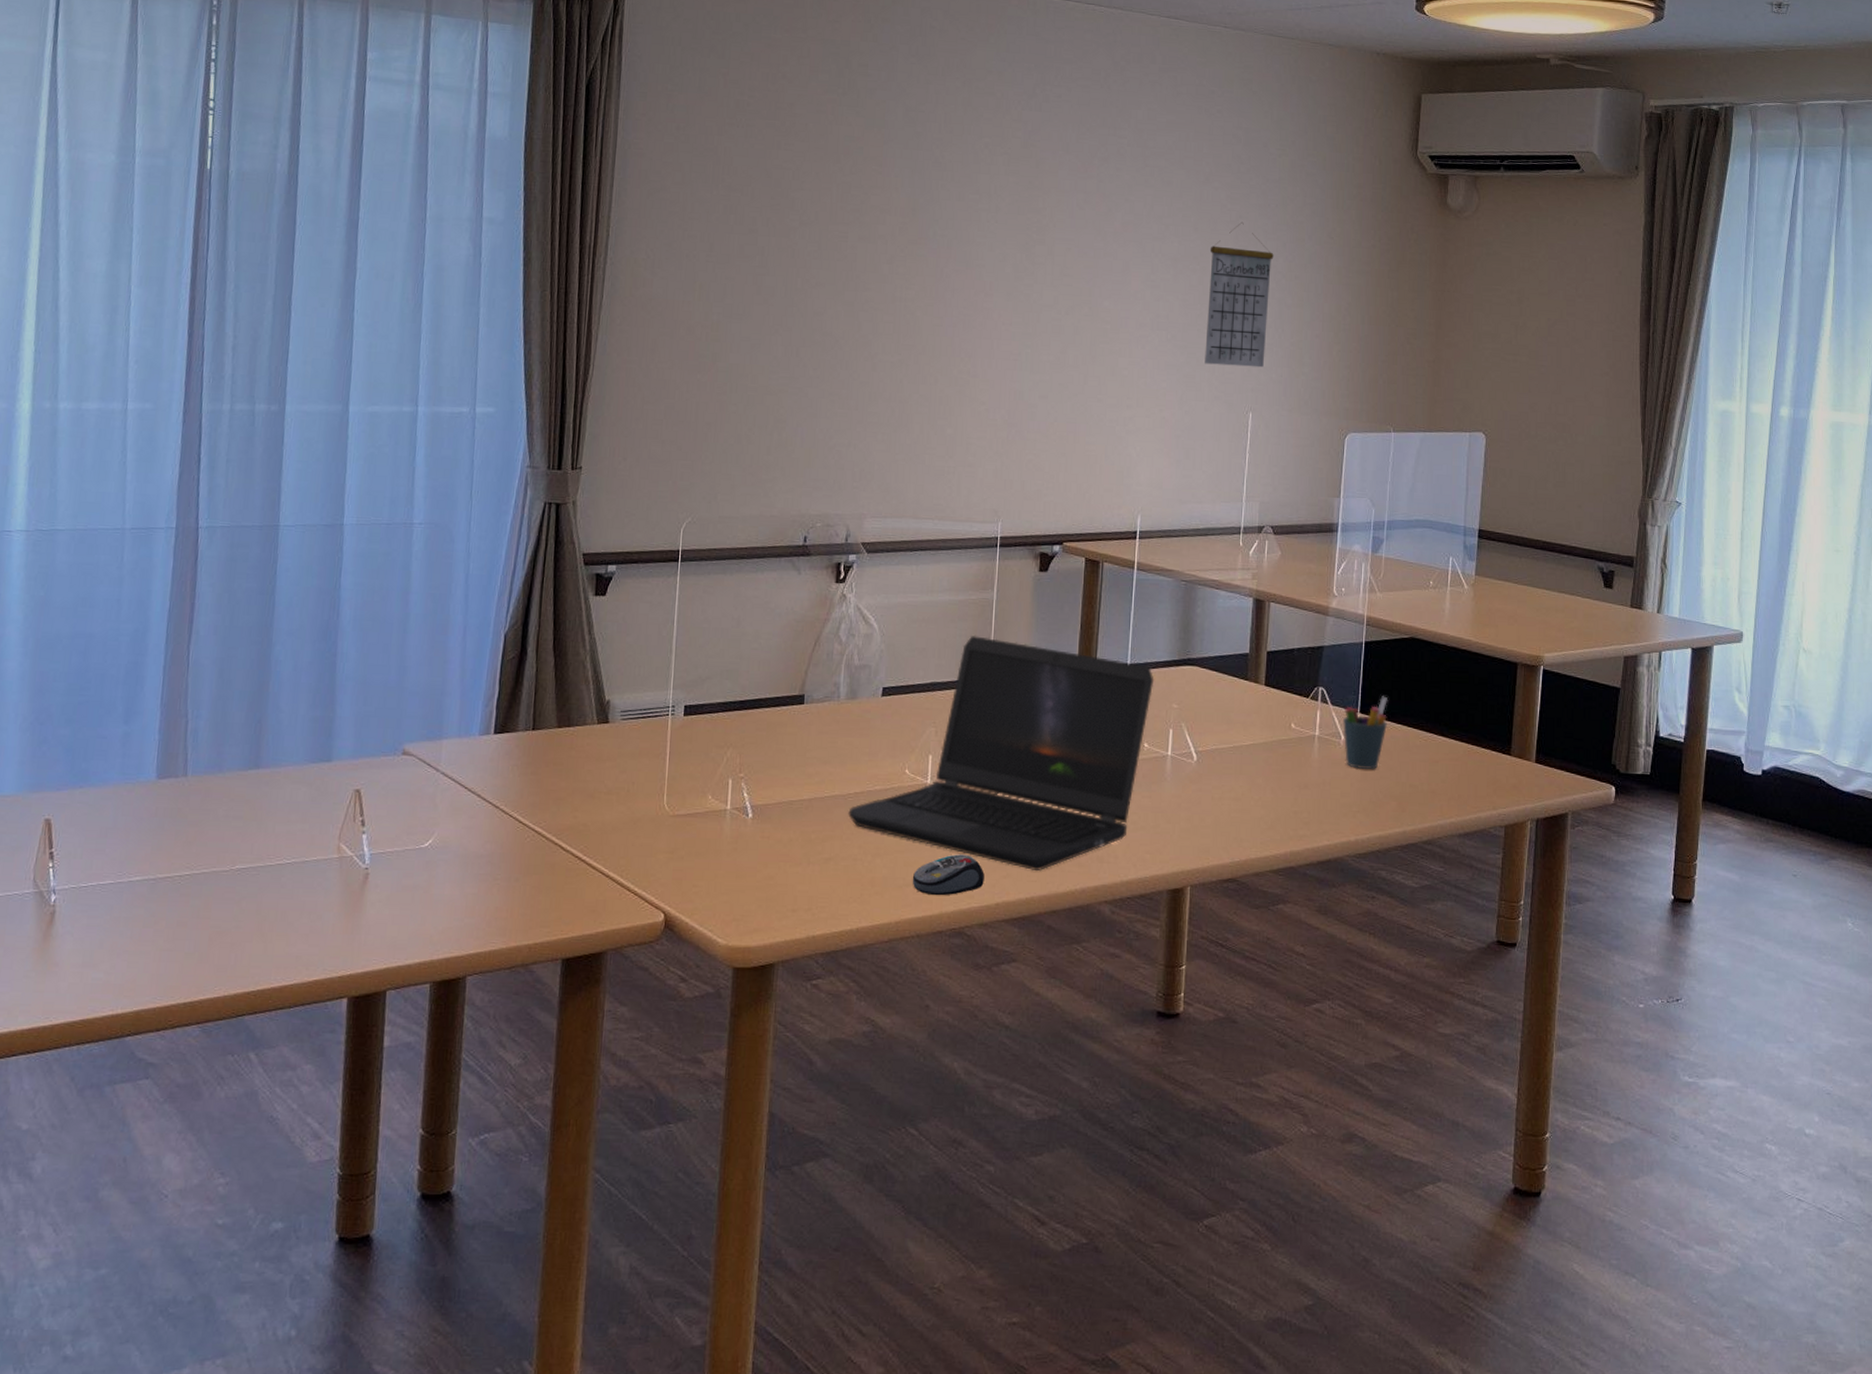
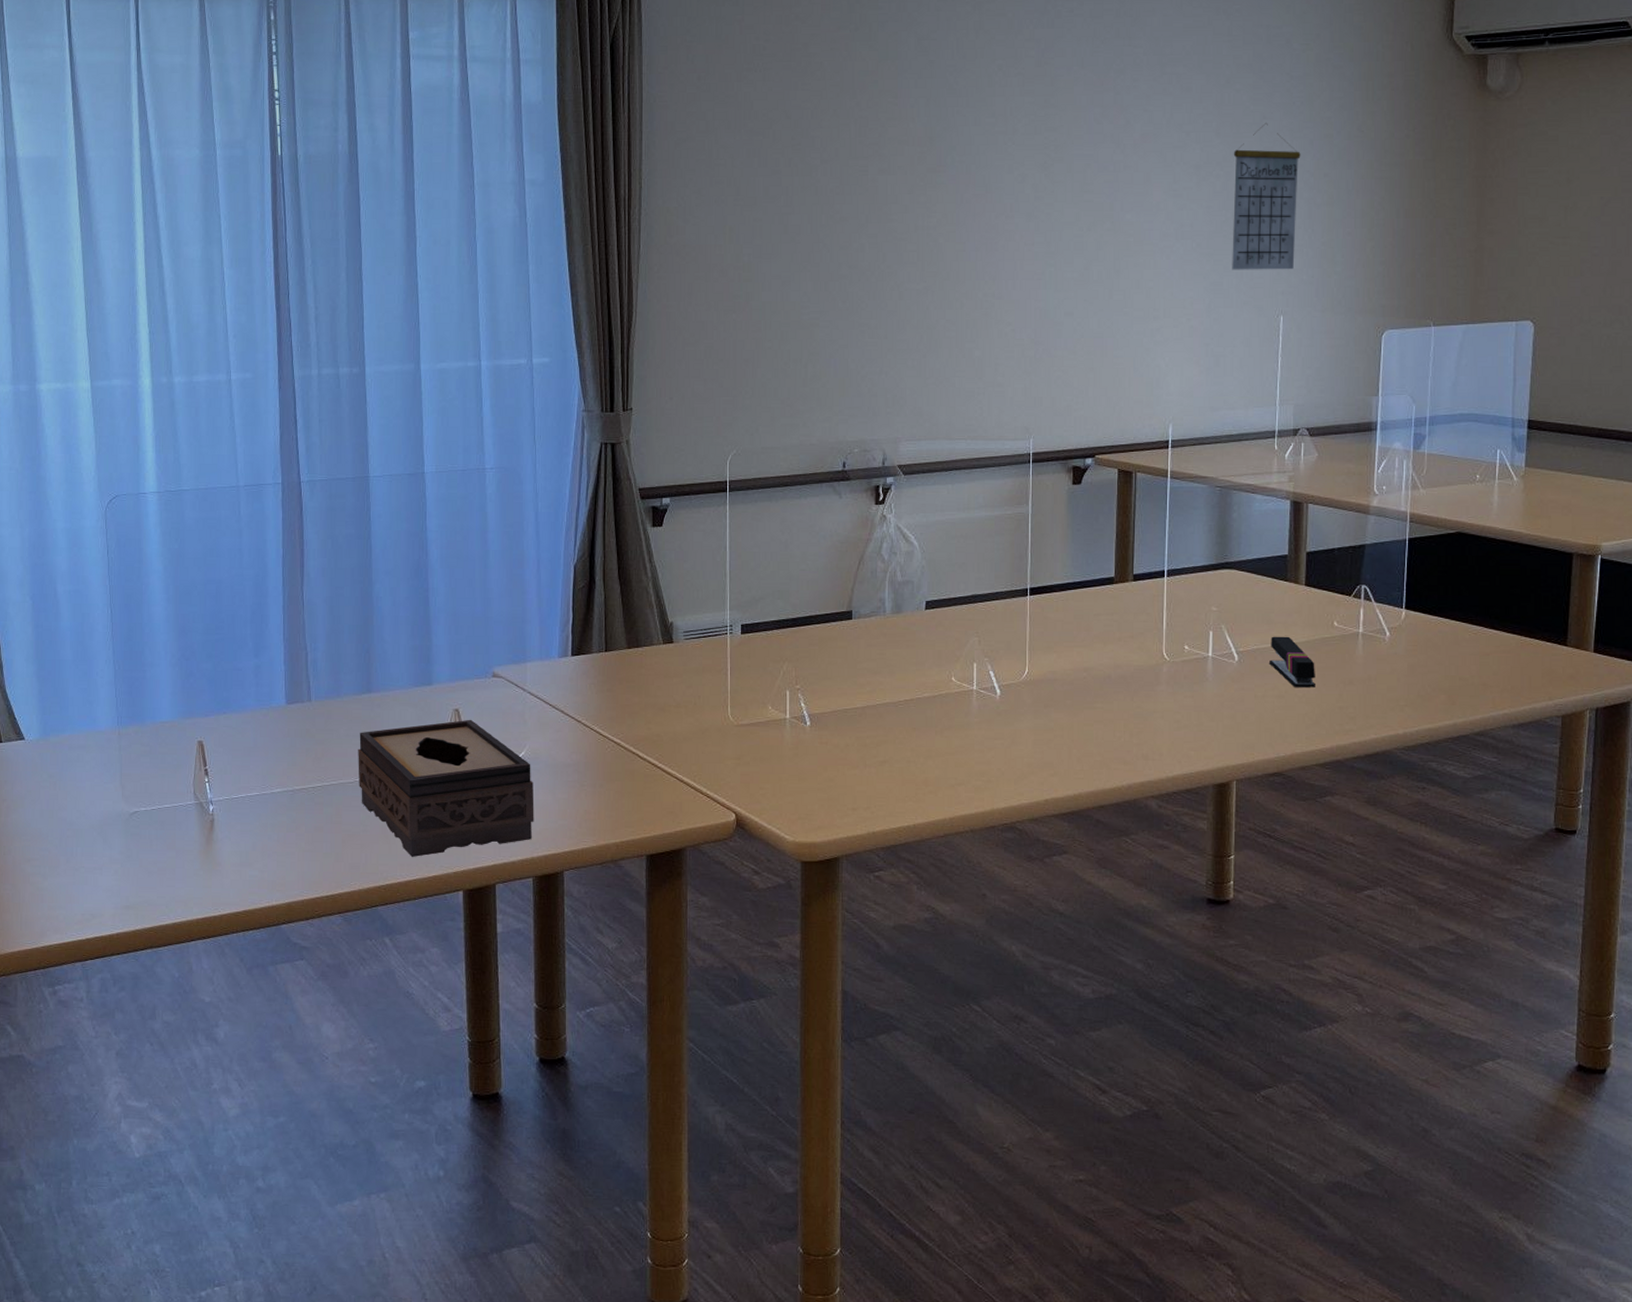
tissue box: none [235,801,440,958] -> present [358,719,534,857]
laptop computer: present [848,635,1154,870] -> none [900,548,1192,768]
computer mouse: present [912,854,985,896] -> none [963,755,1033,794]
stapler: none [1227,736,1272,791] -> present [1269,636,1315,687]
pen holder: present [1343,696,1389,770] -> none [1388,591,1435,665]

